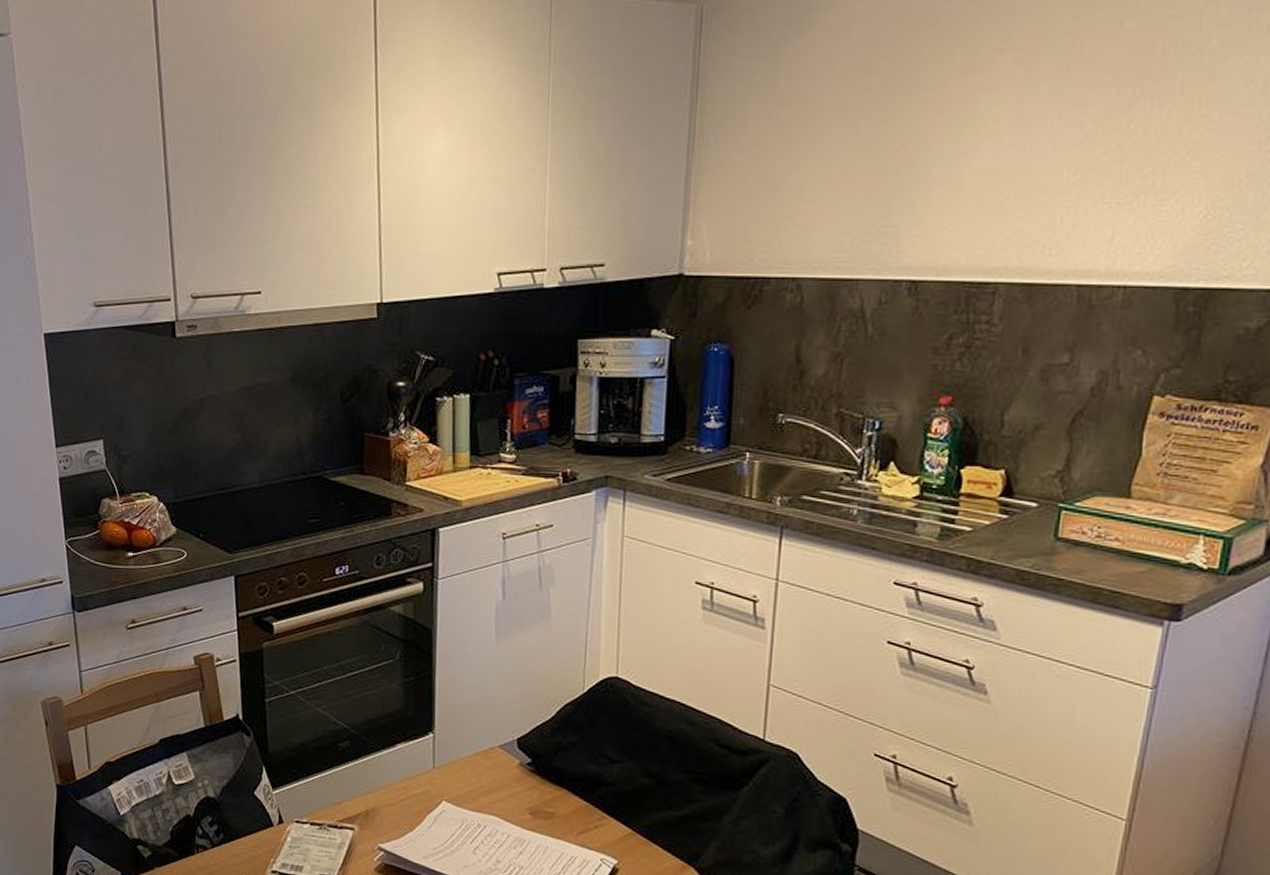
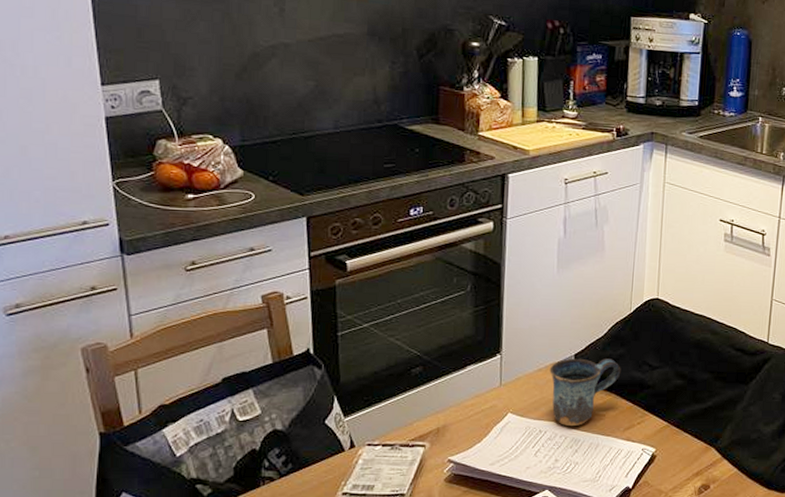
mug: none [488,742,573,824] -> present [549,358,621,427]

